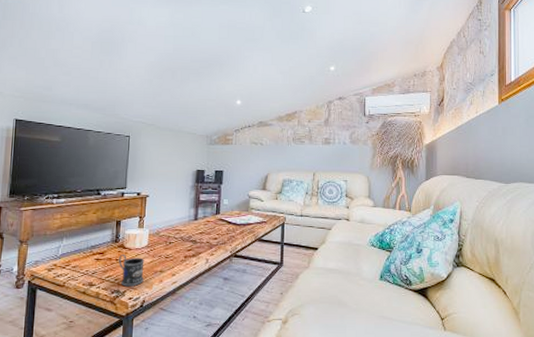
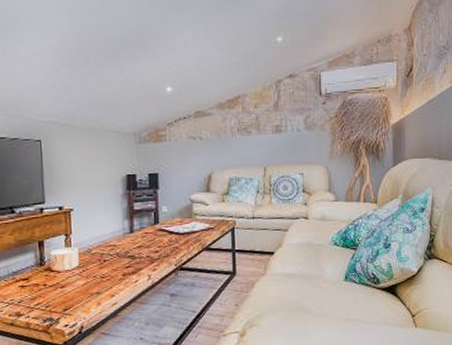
mug: present [119,255,145,287] -> none [47,278,79,313]

